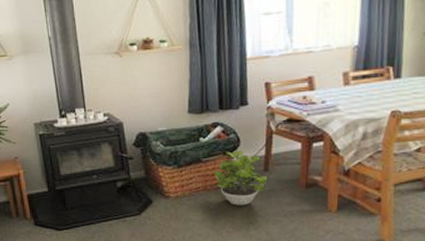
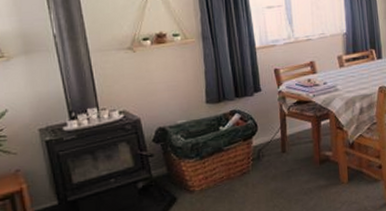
potted plant: present [214,150,268,206] -> none [236,135,286,191]

